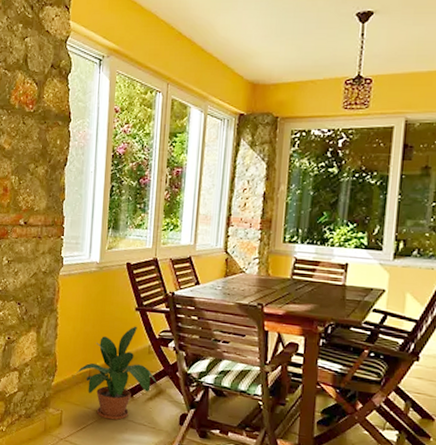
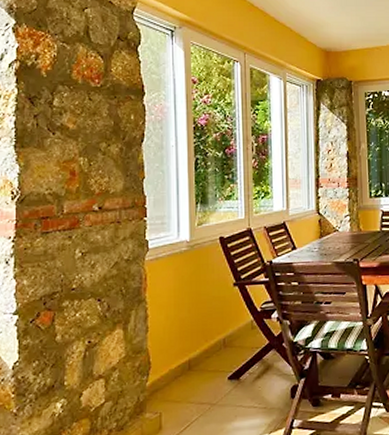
potted plant: present [73,326,157,420] -> none [170,302,263,411]

